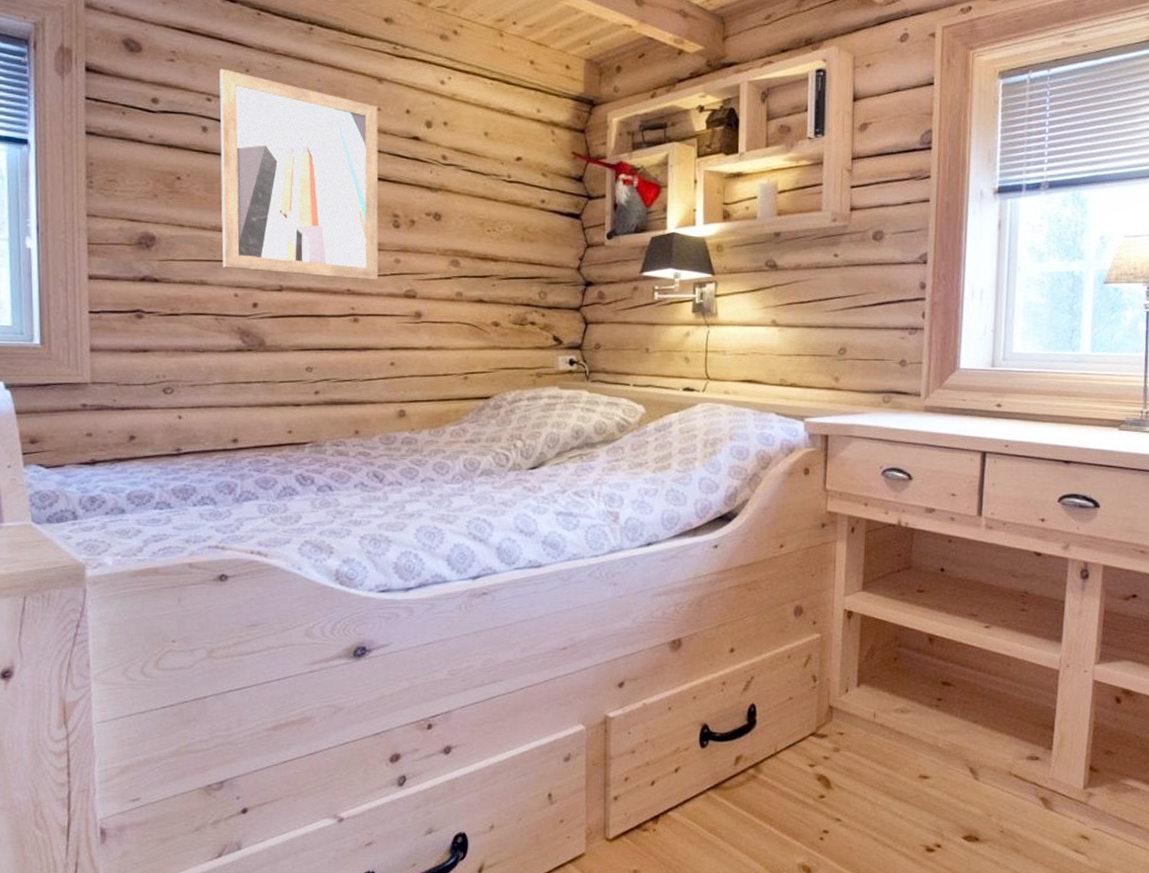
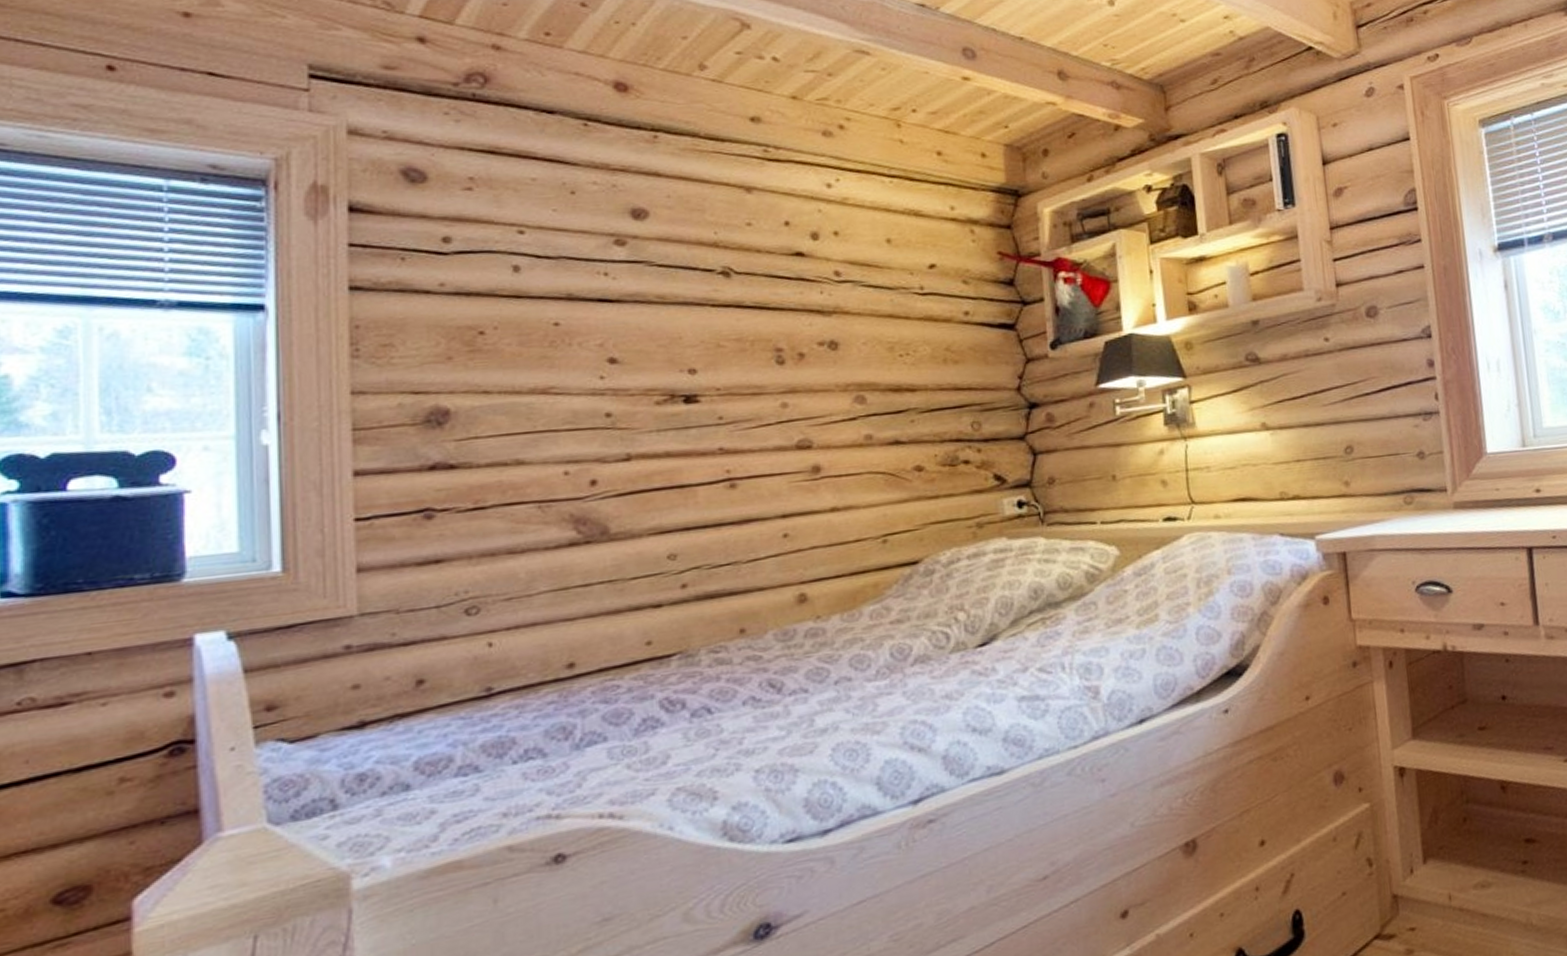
wall art: present [219,68,379,281] -> none [534,193,761,440]

